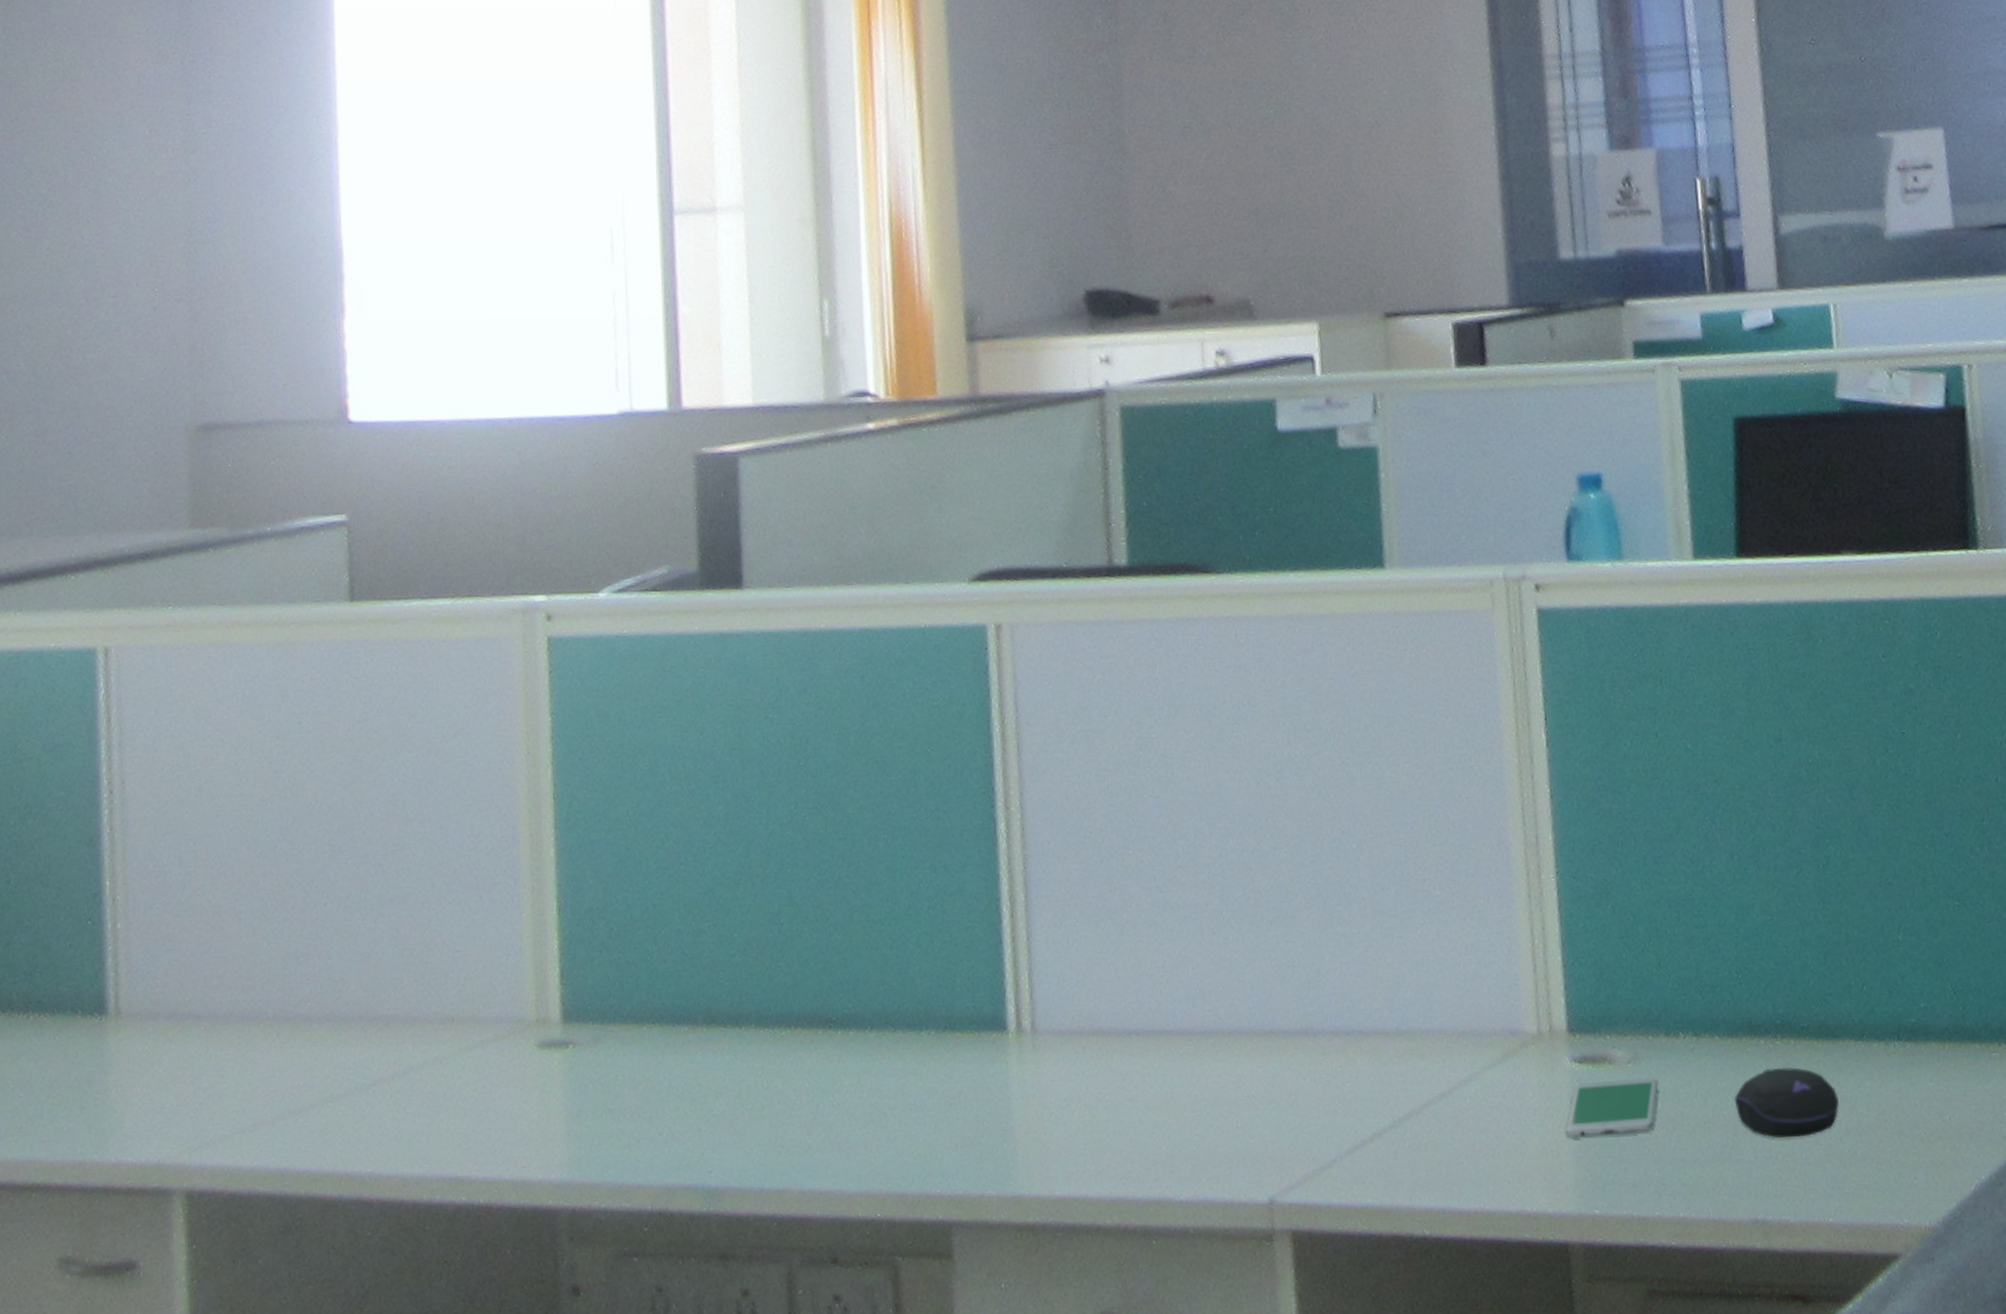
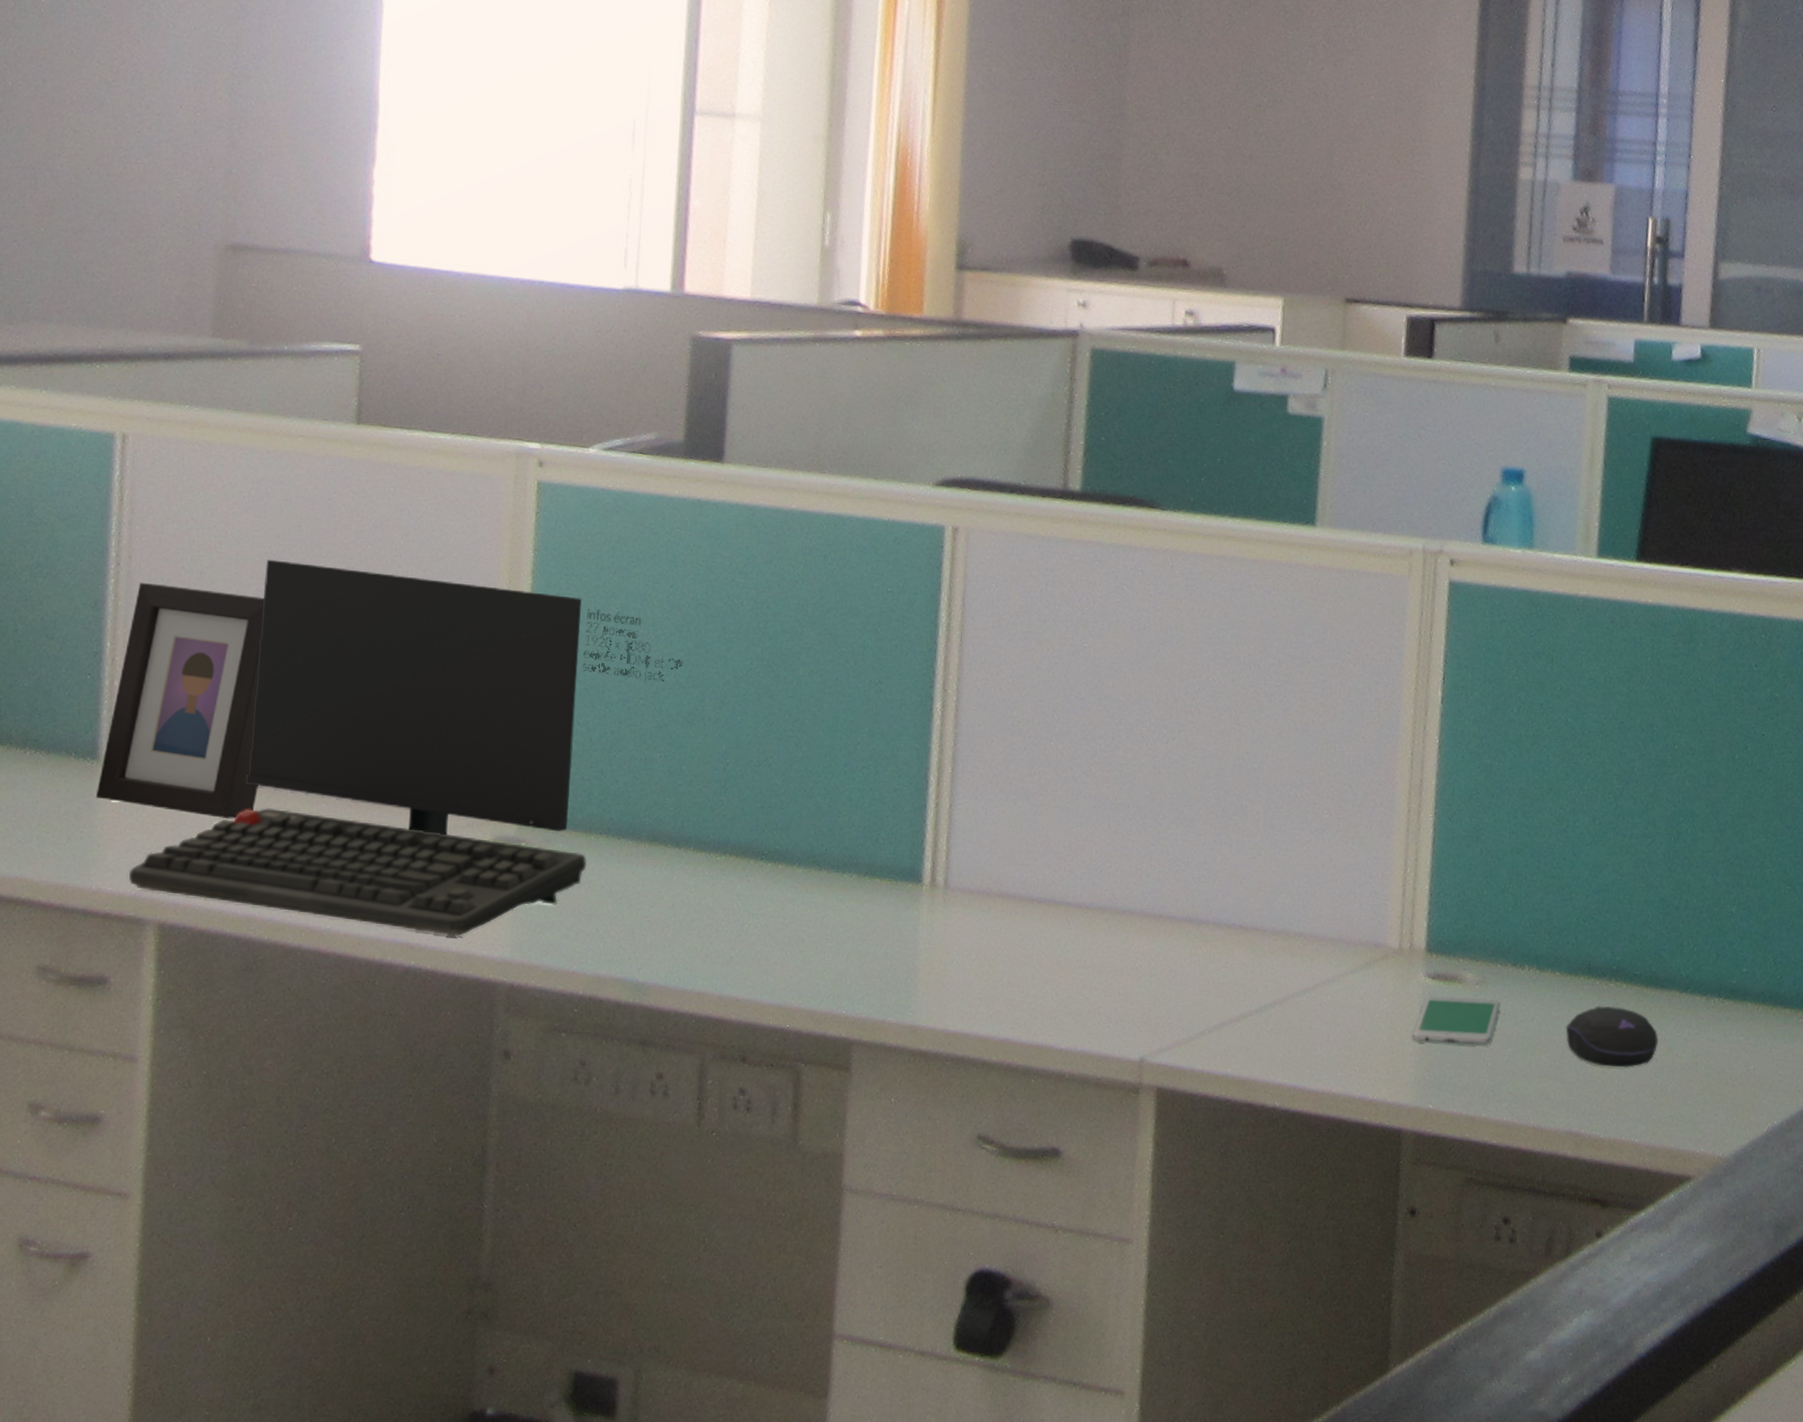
picture frame: none [107,807,280,1063] -> present [95,582,265,820]
computer keyboard: none [149,1043,642,1162] -> present [128,808,587,936]
computer monitor: none [266,760,723,1048] -> present [246,559,684,835]

